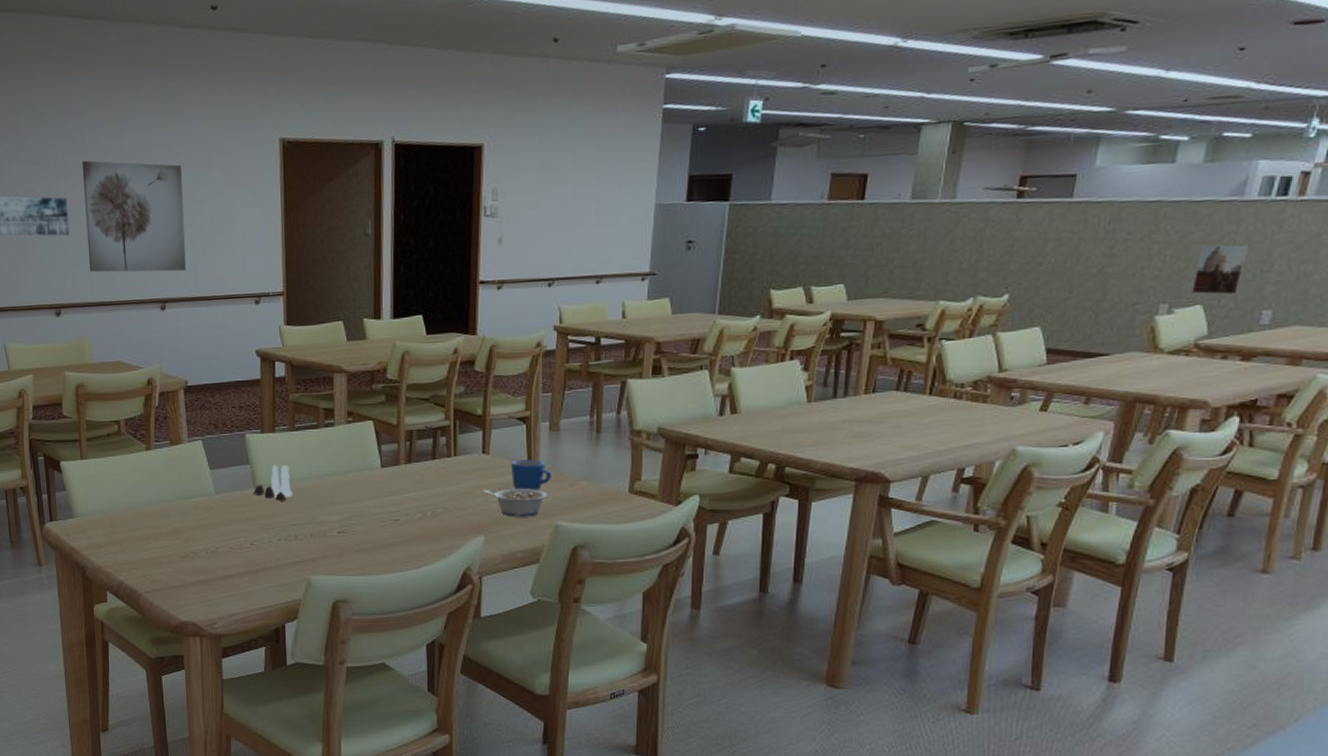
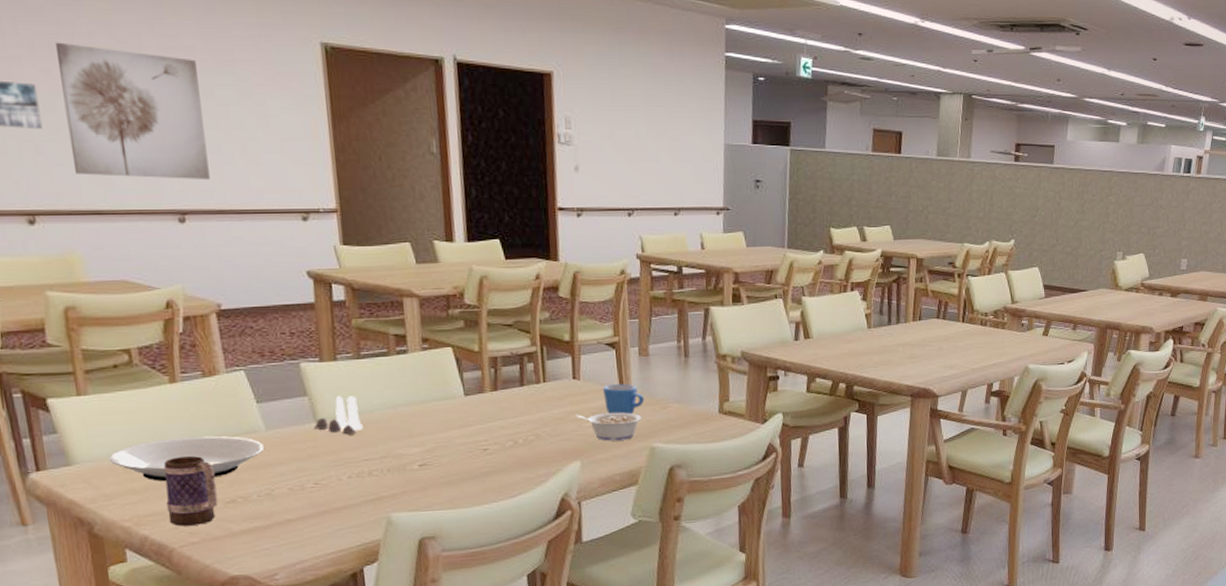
plate: none [99,497,214,535] -> present [108,436,265,481]
mug: none [137,514,176,575] -> present [163,455,219,527]
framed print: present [1192,244,1250,295] -> none [1137,207,1170,247]

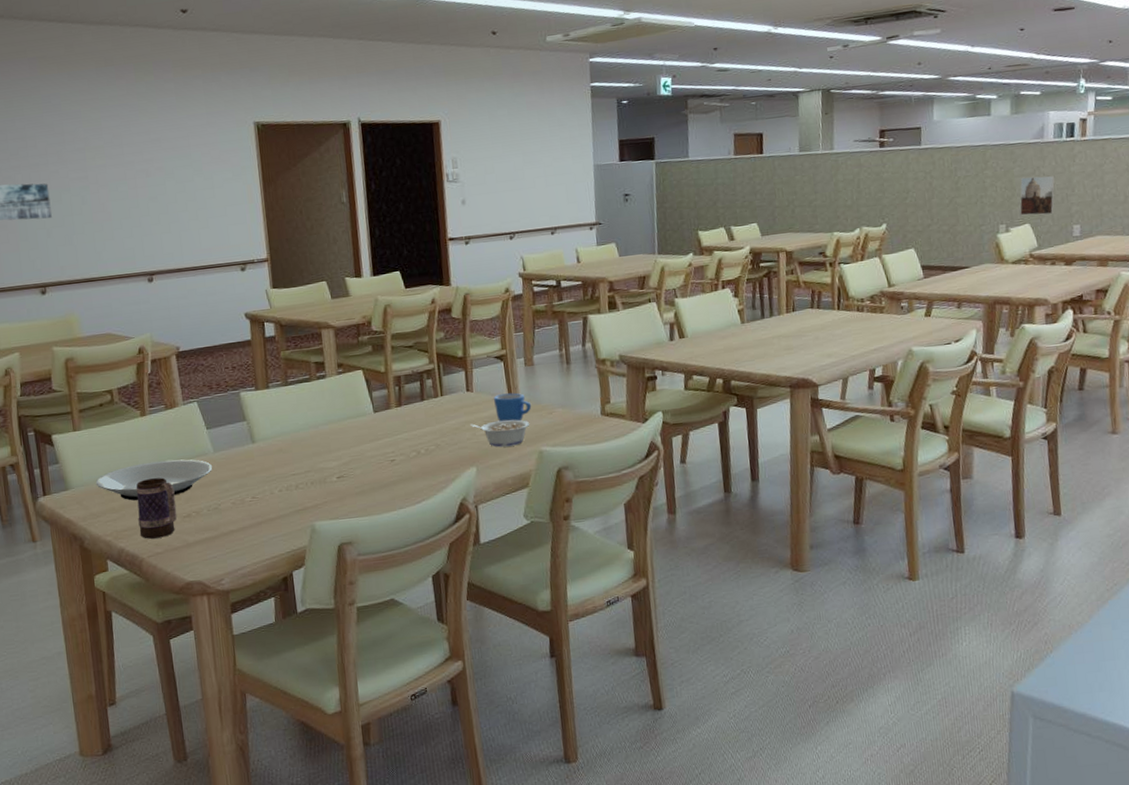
wall art: present [55,42,210,181] -> none [61,148,171,251]
salt and pepper shaker set: present [314,395,363,435] -> none [252,418,291,453]
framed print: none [1137,207,1170,247] -> present [1019,175,1055,216]

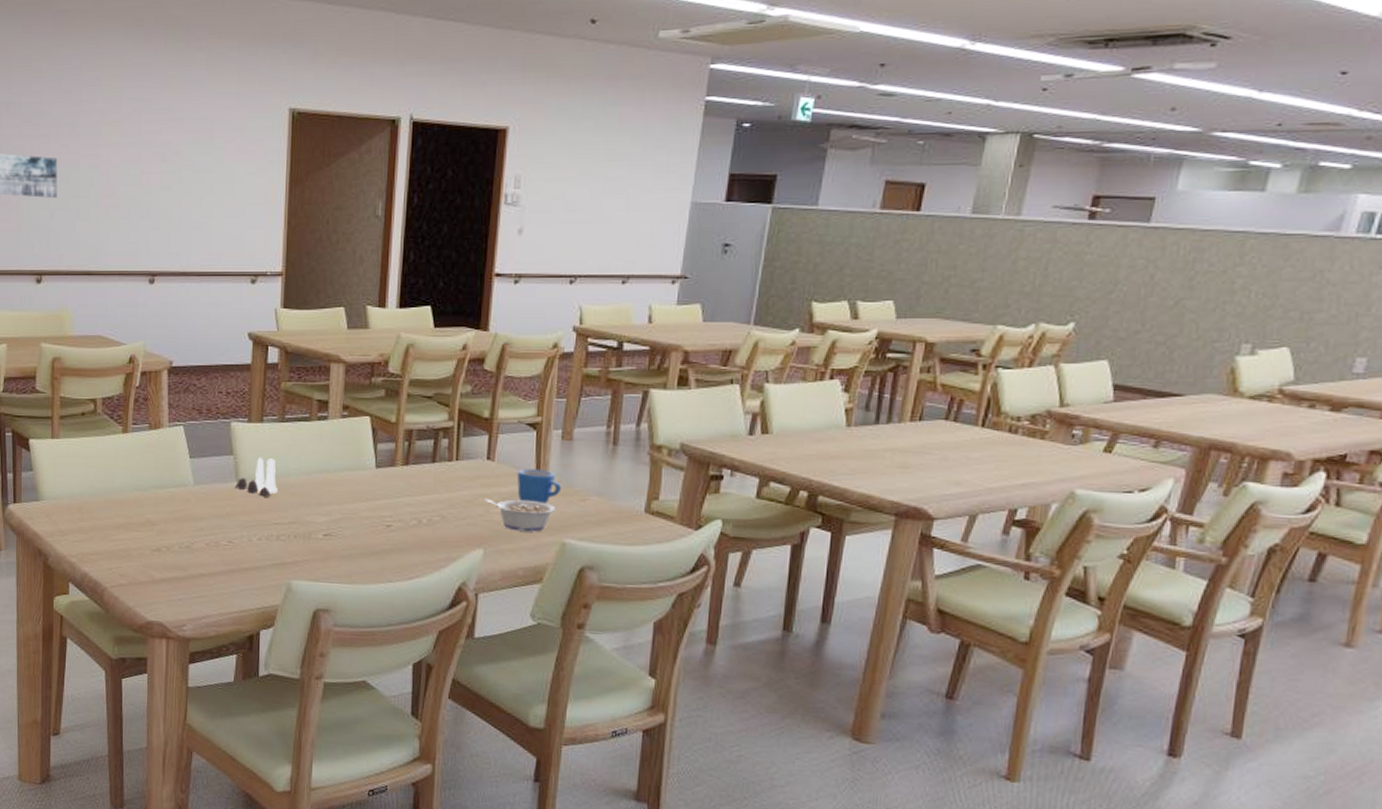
plate: present [95,459,213,501] -> none [67,484,191,526]
mug: present [136,477,177,539] -> none [105,502,147,569]
salt and pepper shaker set: none [252,418,291,453] -> present [235,457,278,497]
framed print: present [1019,175,1055,216] -> none [1278,282,1345,339]

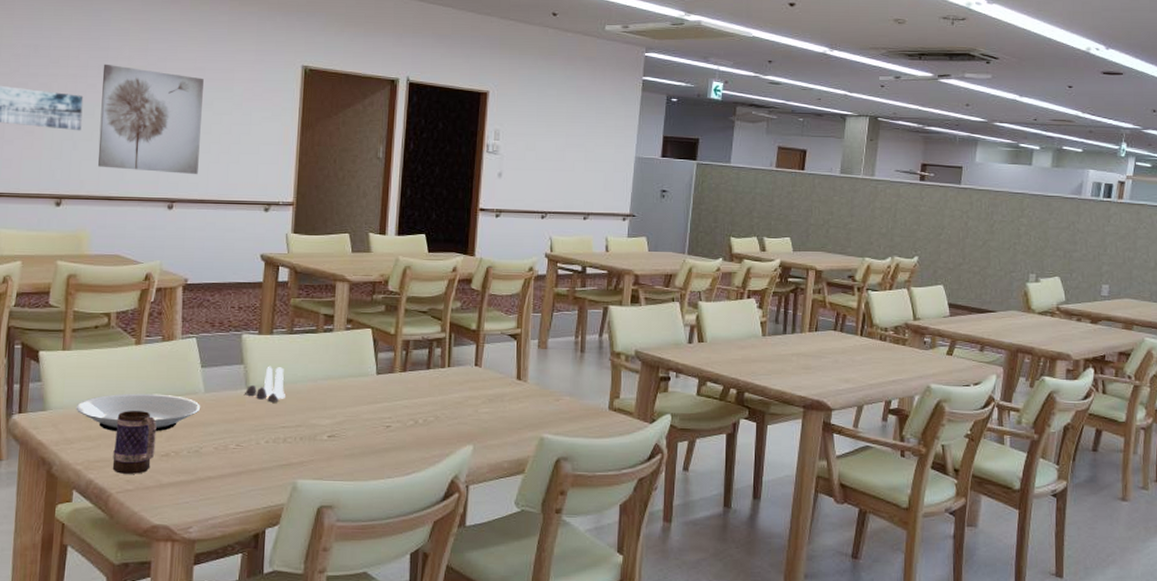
plate: none [67,484,191,526] -> present [76,393,201,432]
wall art: none [75,119,182,244] -> present [98,64,204,175]
mug: none [105,502,147,569] -> present [112,410,157,474]
legume: present [485,498,555,532] -> none [473,399,534,429]
mug: present [517,469,562,505] -> none [501,373,539,404]

